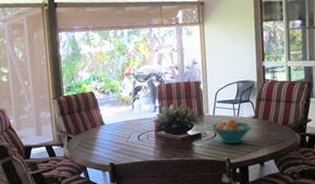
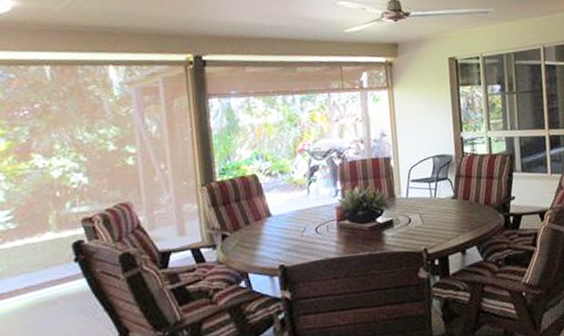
fruit bowl: present [210,118,252,144] -> none [404,200,451,231]

